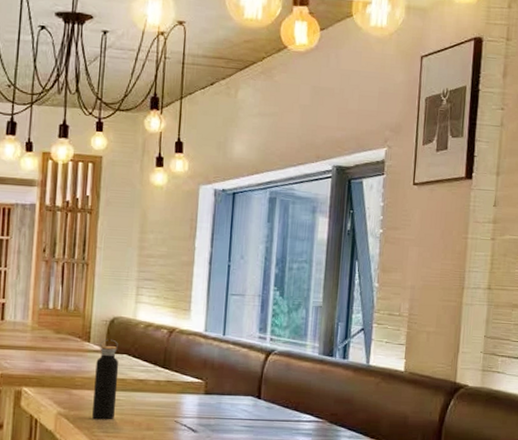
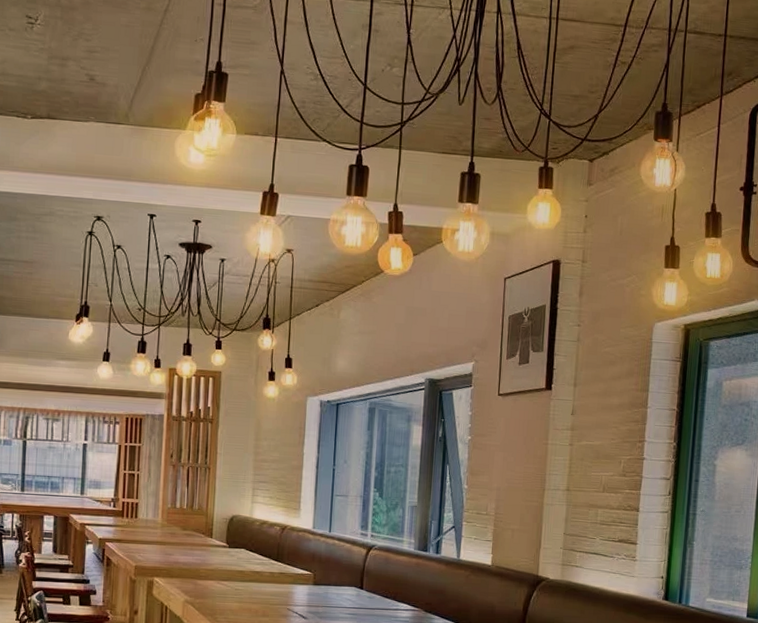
water bottle: present [92,339,119,420] -> none [215,535,238,607]

